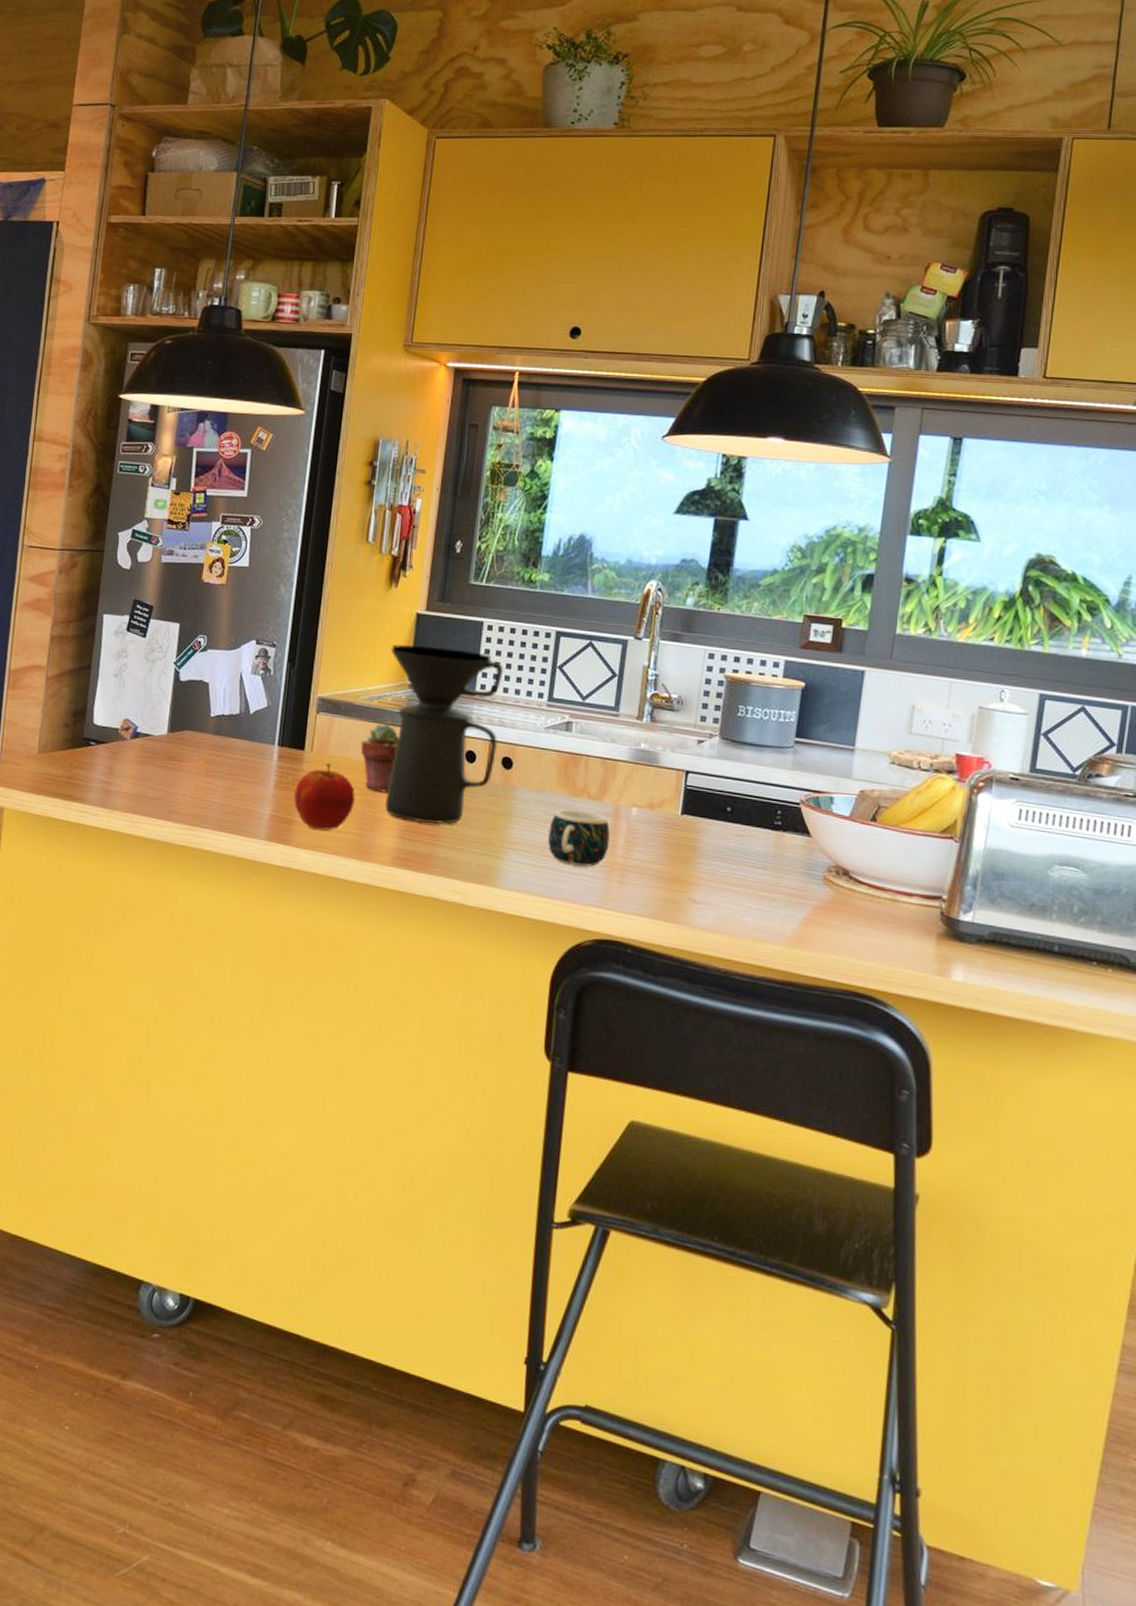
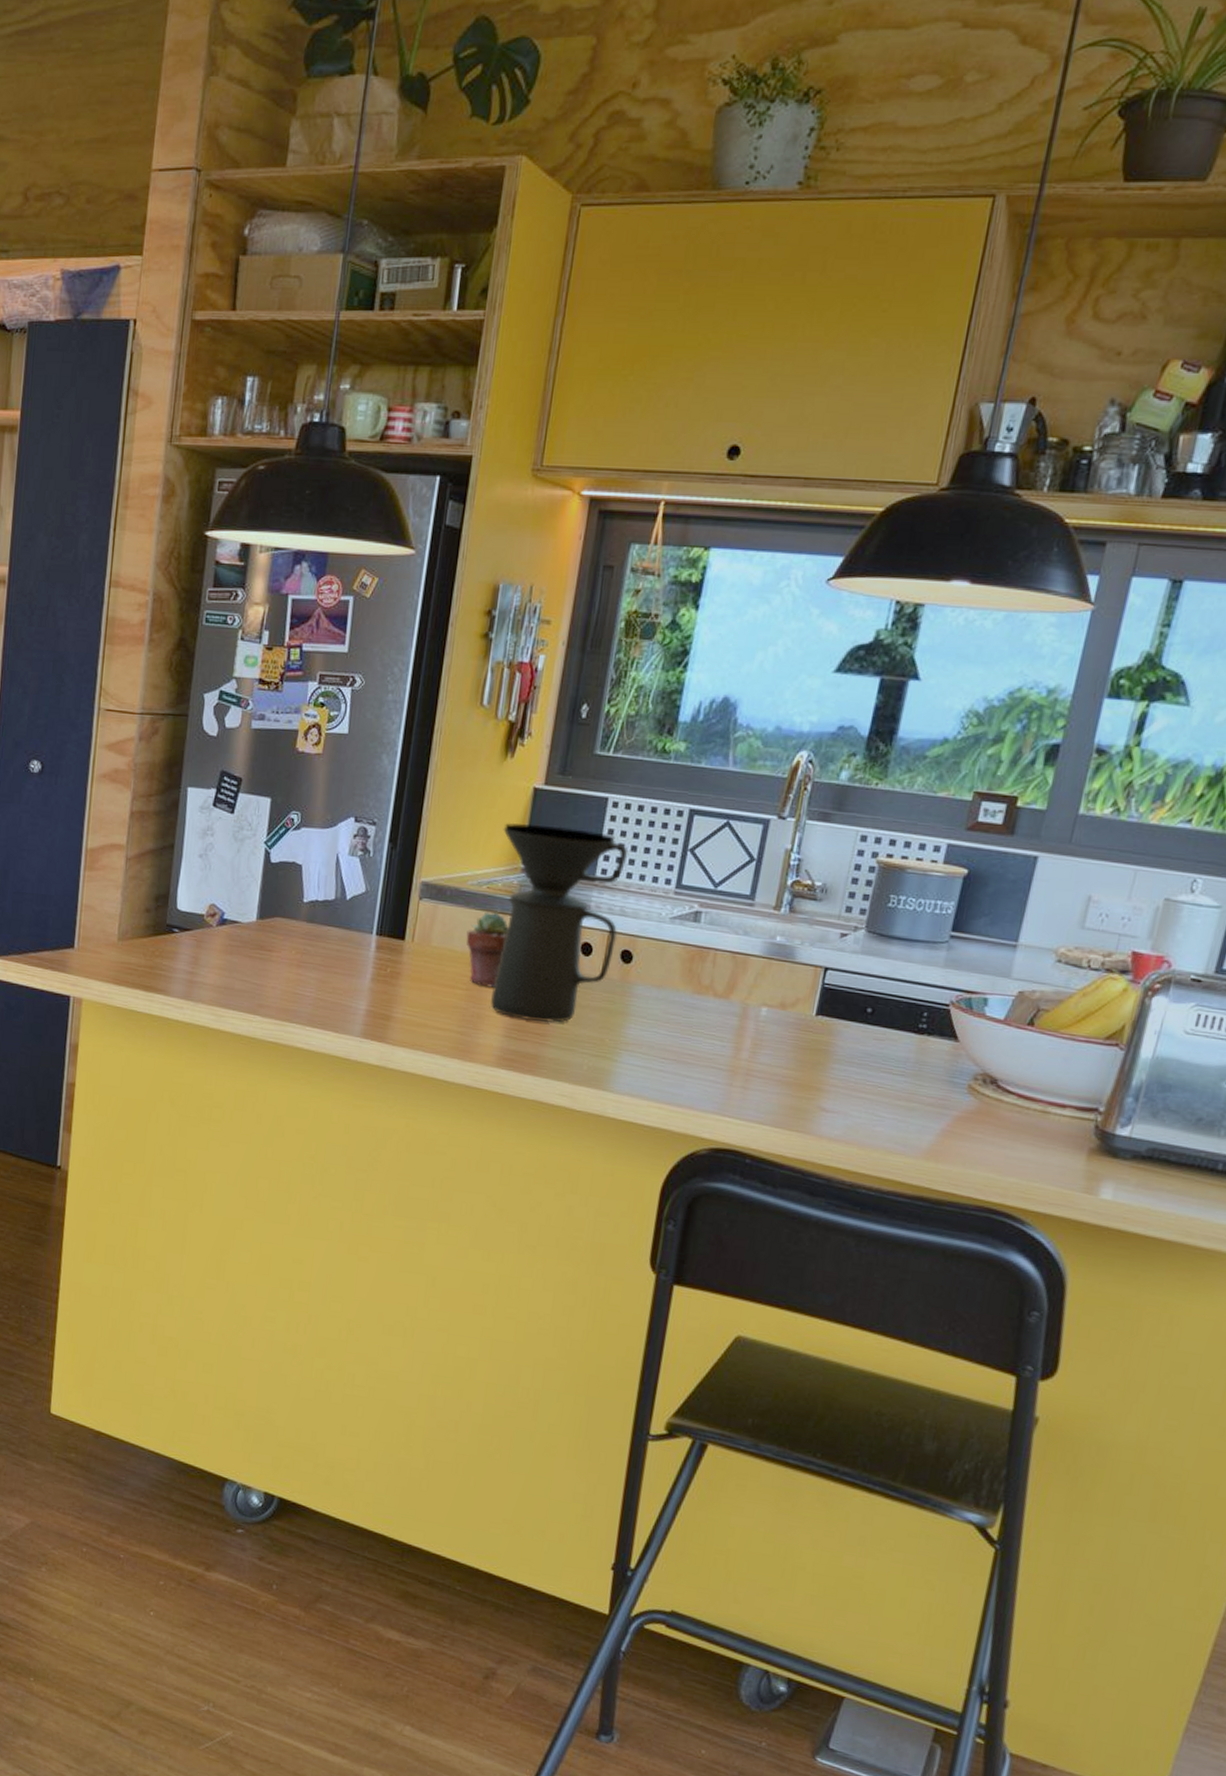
apple: present [294,763,355,831] -> none [392,954,459,1028]
mug: present [548,809,610,867] -> none [666,1008,736,1071]

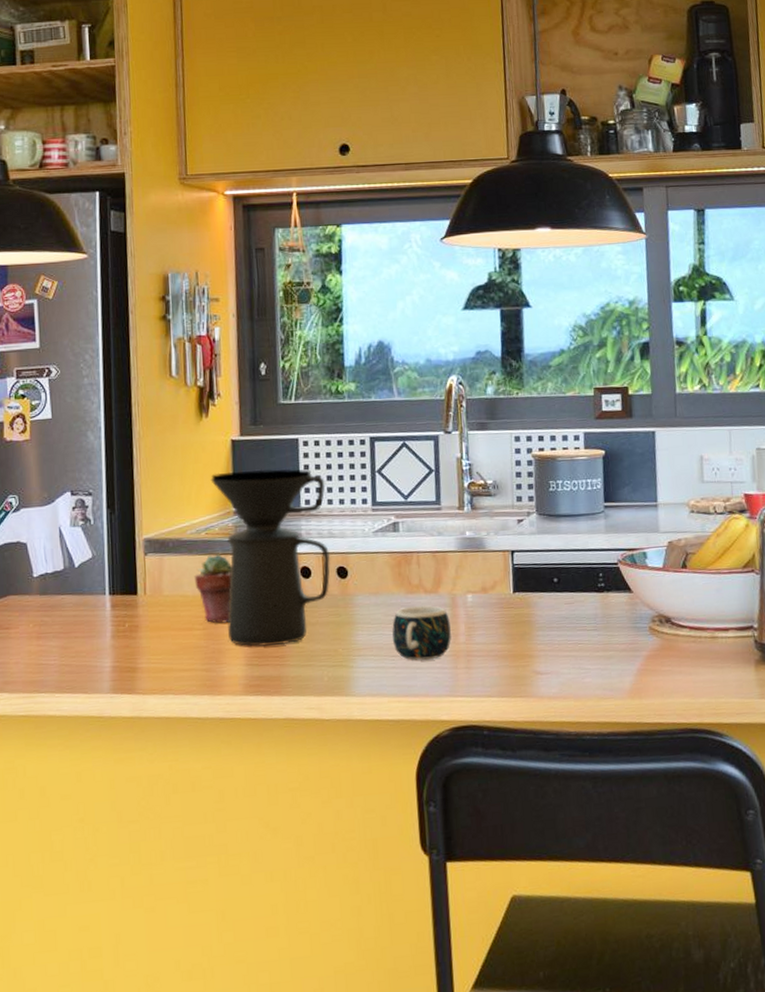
mug: none [666,1008,736,1071] -> present [392,605,451,660]

